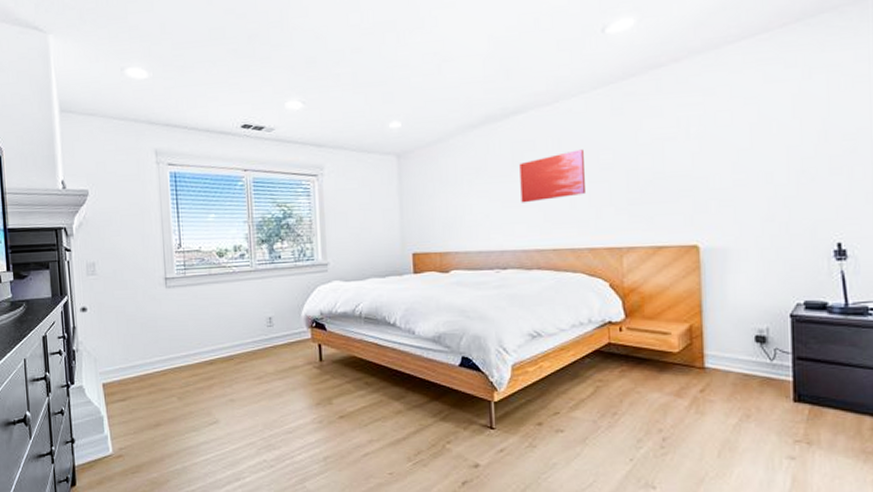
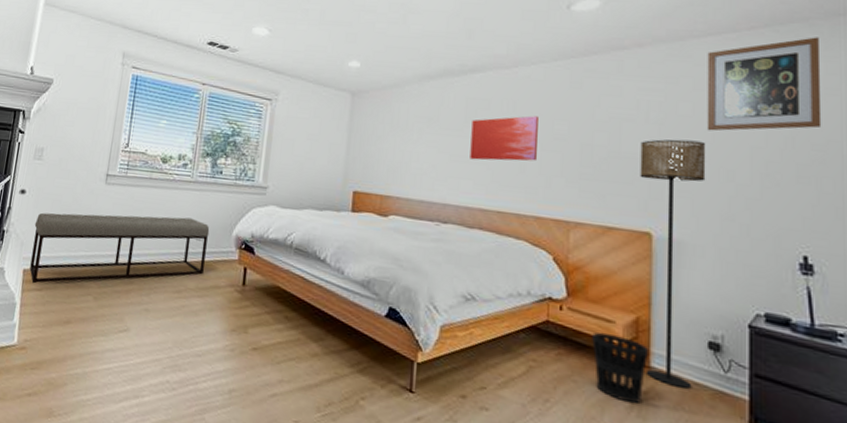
bench: none [103,306,281,396] -> present [29,212,210,284]
wastebasket: none [651,344,704,403] -> present [592,332,650,404]
floor lamp: none [683,148,746,381] -> present [640,139,706,389]
wall art: none [742,24,852,137] -> present [706,37,822,131]

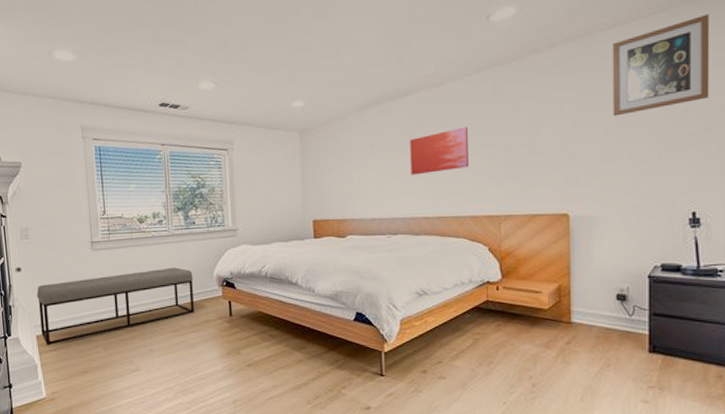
wastebasket: present [592,332,650,404] -> none [524,302,570,353]
floor lamp: present [640,139,706,389] -> none [557,127,613,334]

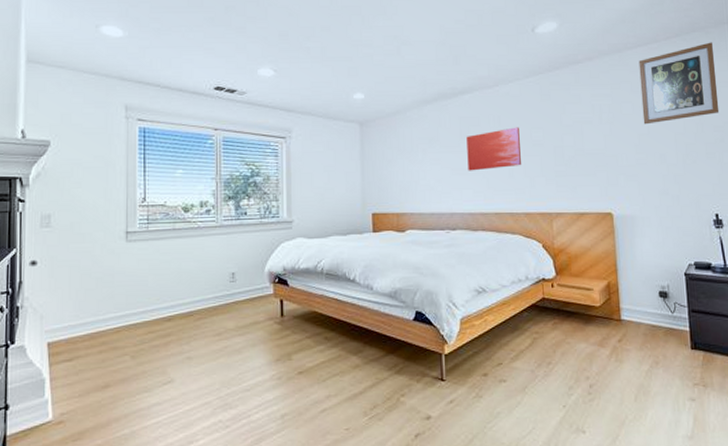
bench: present [36,267,195,346] -> none [53,262,242,355]

